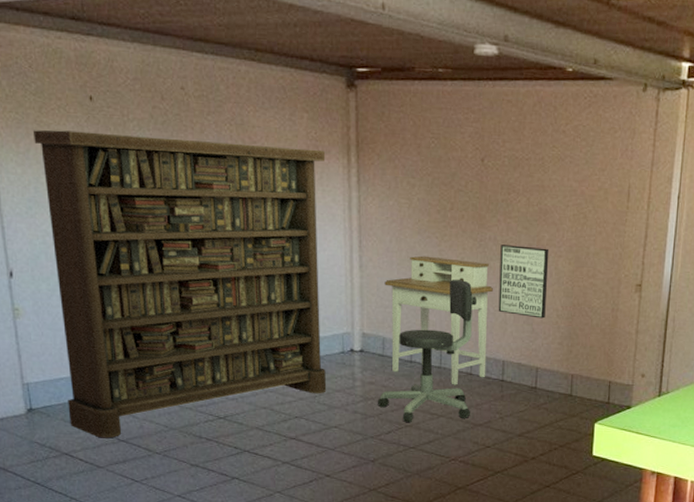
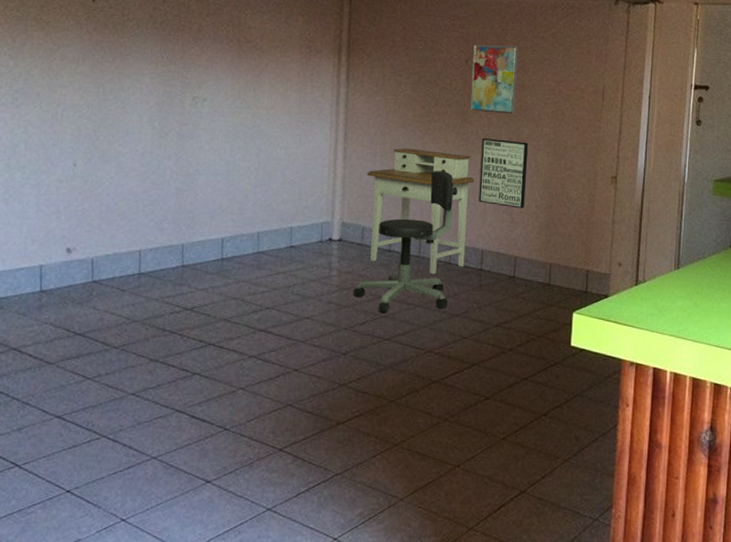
bookcase: present [32,130,327,439] -> none [24,27,317,332]
wall art: none [487,140,537,219] -> present [470,44,518,115]

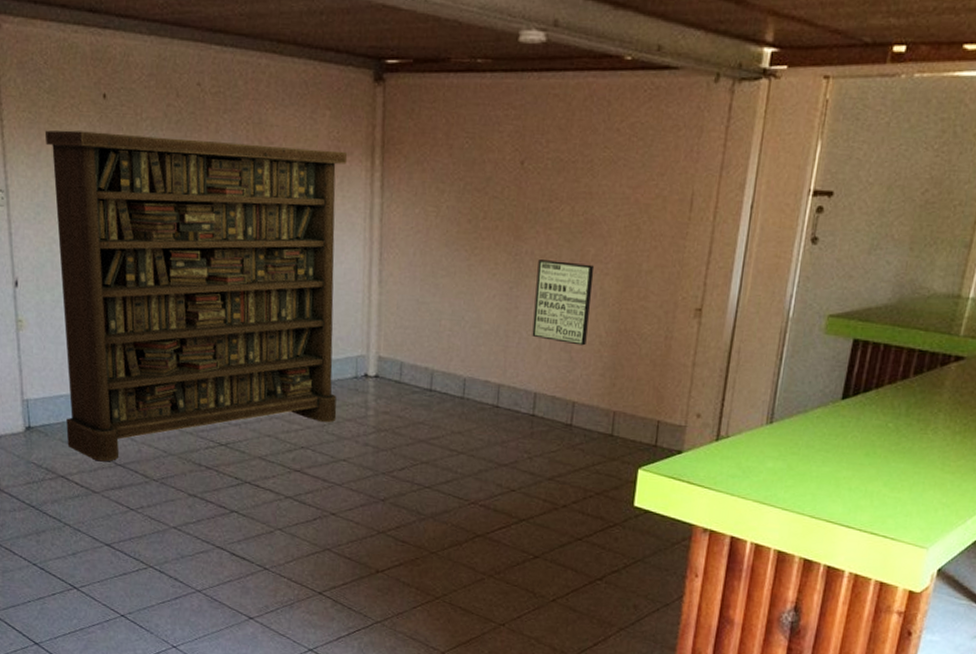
bookcase: none [24,27,317,332] -> present [44,130,348,462]
office chair: present [352,170,457,313] -> none [391,298,508,459]
desk: present [367,148,475,275] -> none [405,270,528,419]
wall art: present [470,44,518,115] -> none [524,140,586,230]

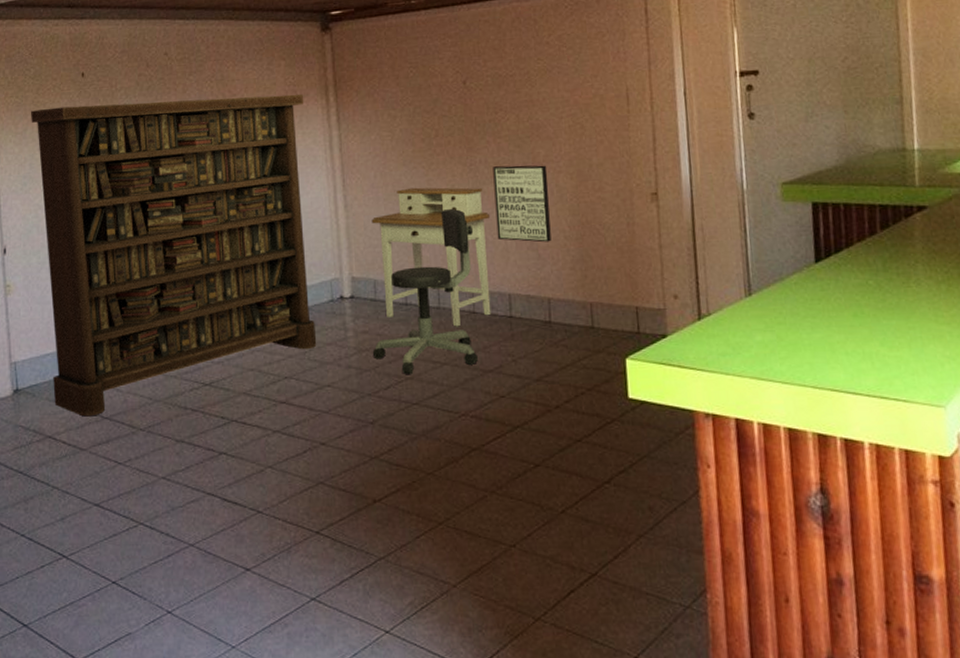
office chair: none [391,298,508,459] -> present [372,208,478,374]
desk: none [405,270,528,419] -> present [371,187,491,327]

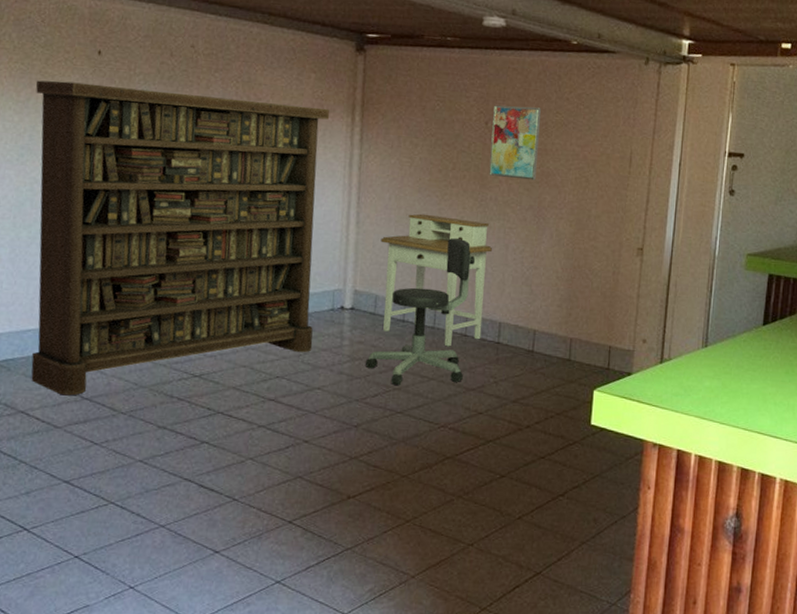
wall art: none [470,57,526,137] -> present [489,105,541,181]
wall art: present [493,165,551,243] -> none [496,205,551,280]

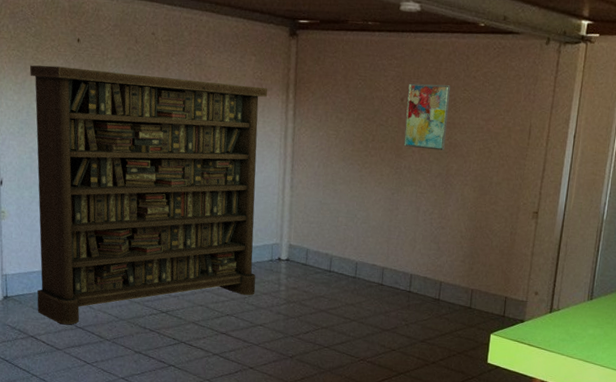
office chair: present [365,238,475,385] -> none [298,201,391,325]
desk: present [380,213,493,347] -> none [311,179,406,294]

